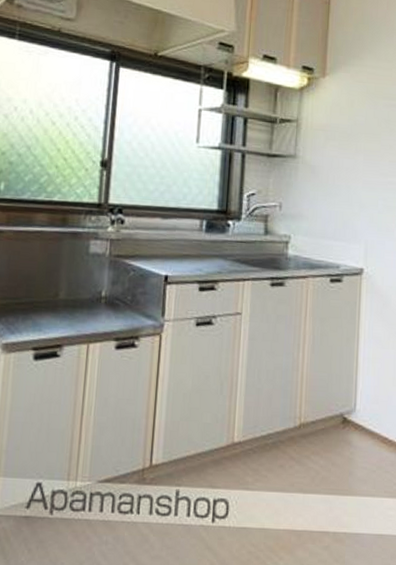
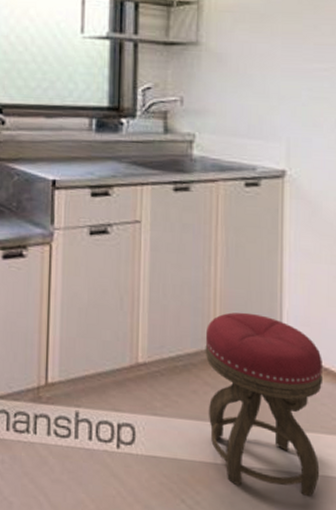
stool: none [291,393,388,555] -> present [205,312,324,497]

